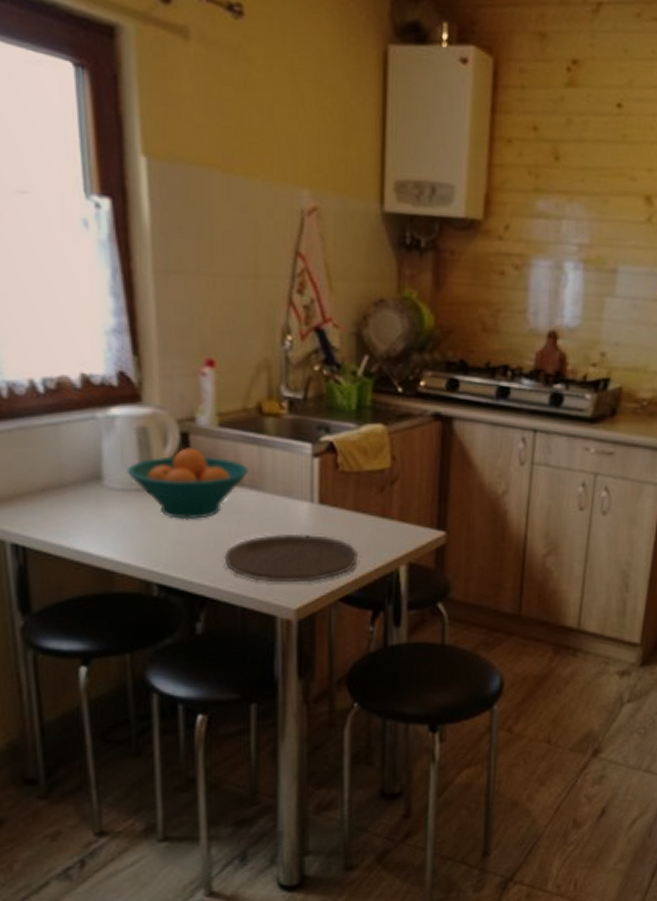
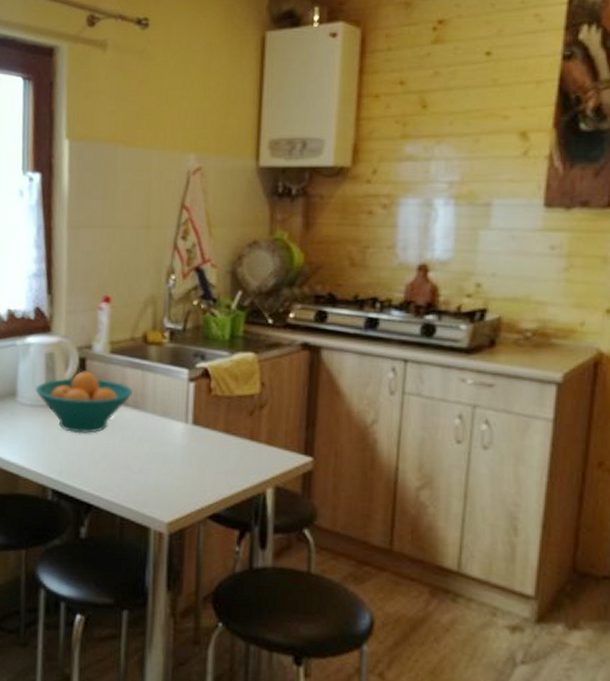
plate: present [224,533,359,583] -> none [108,450,228,498]

